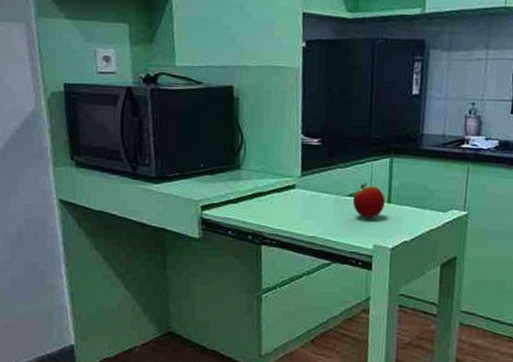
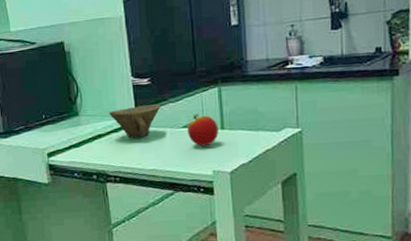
bowl: none [273,167,329,202] -> present [109,104,161,139]

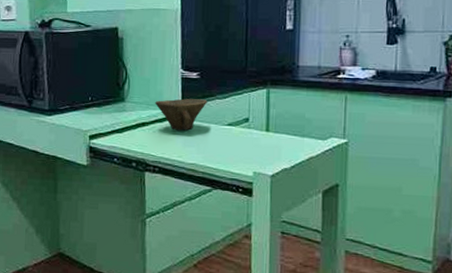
apple: present [187,113,219,147] -> none [232,113,263,147]

